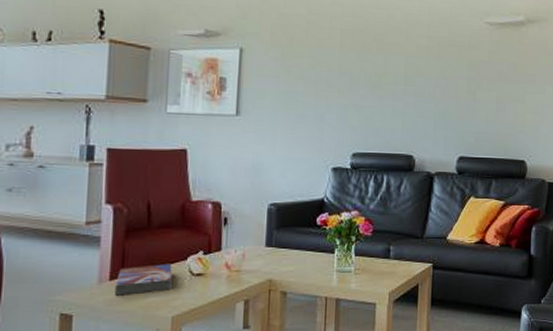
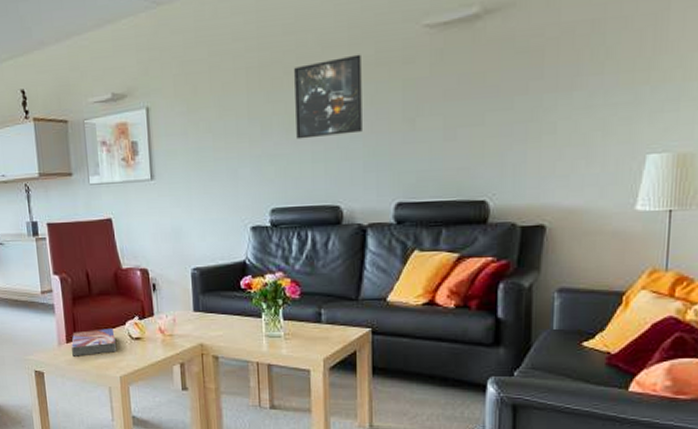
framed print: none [380,34,438,97] -> present [294,54,362,140]

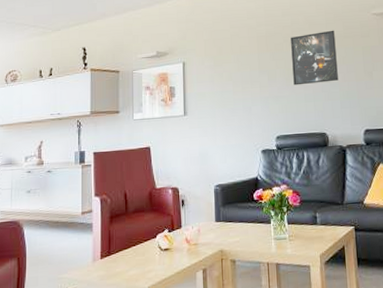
textbook: present [71,328,116,357] -> none [105,242,146,271]

